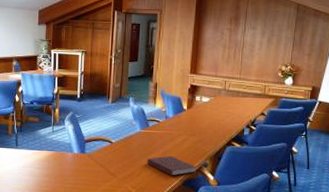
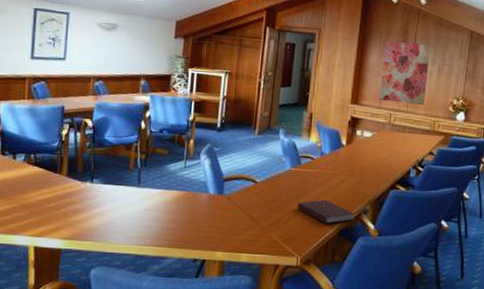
wall art: none [215,17,261,73] -> present [380,41,431,106]

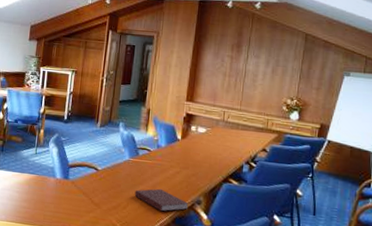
wall art: present [380,41,431,106] -> none [214,43,266,105]

